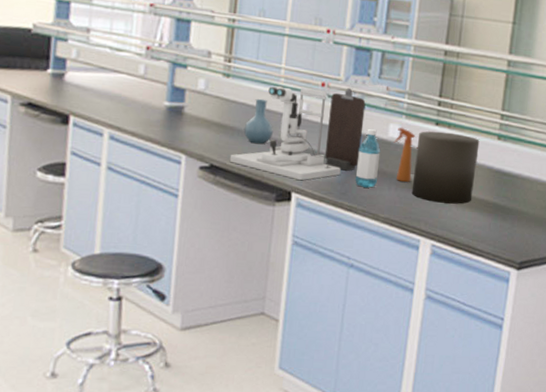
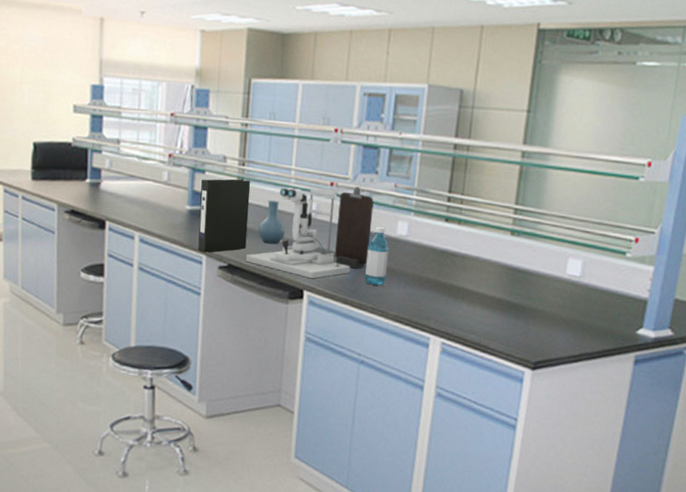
binder: none [176,74,238,152] -> present [198,178,251,253]
spray bottle: present [393,127,416,182] -> none [402,225,424,280]
container: present [411,131,480,204] -> none [420,228,492,302]

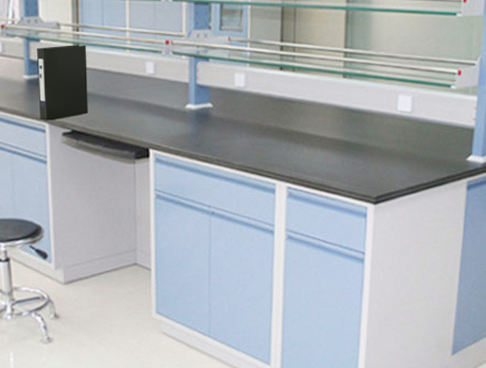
slit lamp: present [245,187,350,279] -> none [88,46,193,137]
flask: present [257,200,286,244] -> none [98,63,126,106]
clipboard: present [334,186,374,269] -> none [176,43,210,124]
water bottle: present [364,227,390,286] -> none [207,81,229,138]

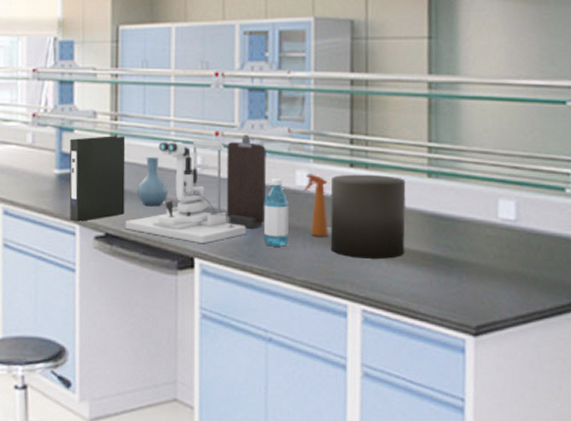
slit lamp: none [88,46,193,137] -> present [125,138,246,244]
flask: none [98,63,126,106] -> present [137,156,169,207]
clipboard: none [176,43,210,124] -> present [226,134,267,229]
water bottle: none [207,81,229,138] -> present [263,179,289,247]
spray bottle: none [240,76,261,128] -> present [302,174,329,236]
container: none [262,76,325,146] -> present [330,174,406,259]

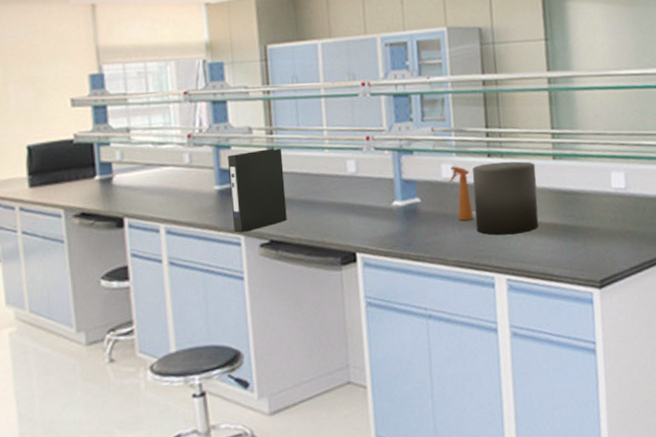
slit lamp: present [125,138,246,244] -> none [288,144,401,240]
flask: present [137,156,169,207] -> none [297,164,327,211]
clipboard: present [226,134,267,229] -> none [378,136,418,221]
water bottle: present [263,179,289,247] -> none [415,173,440,234]

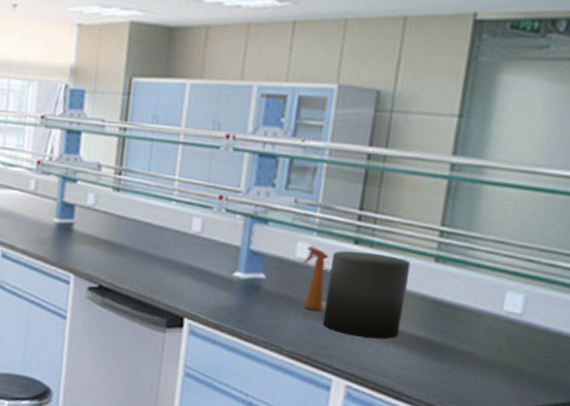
binder: present [228,148,287,233] -> none [65,189,128,272]

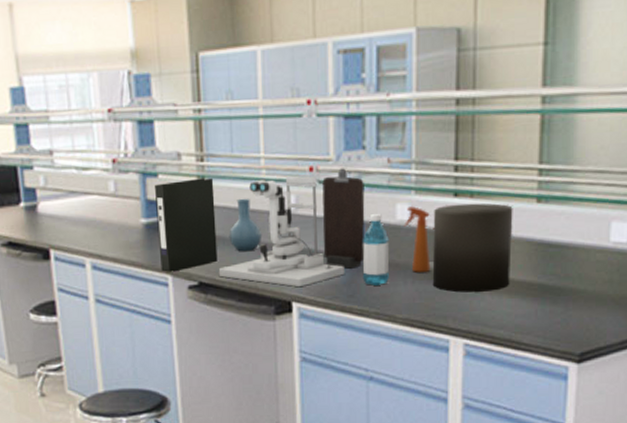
binder: none [65,189,128,272] -> present [155,177,218,272]
slit lamp: none [118,200,239,306] -> present [218,175,344,288]
flask: none [133,214,166,264] -> present [228,198,262,252]
clipboard: none [221,201,270,296] -> present [322,168,365,269]
water bottle: none [255,248,287,316] -> present [362,214,390,286]

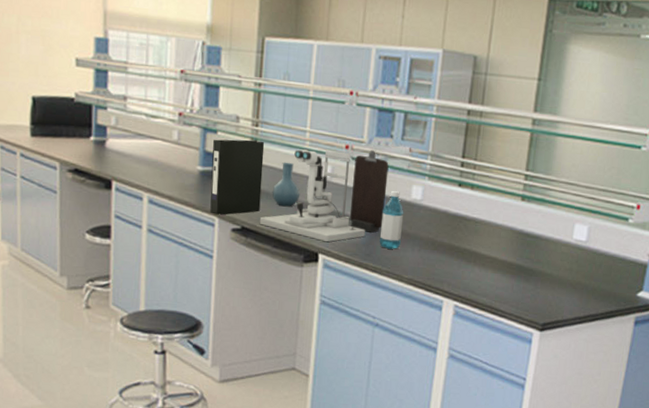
spray bottle: present [403,206,431,272] -> none [416,189,438,243]
container: present [432,203,513,292] -> none [434,192,503,266]

